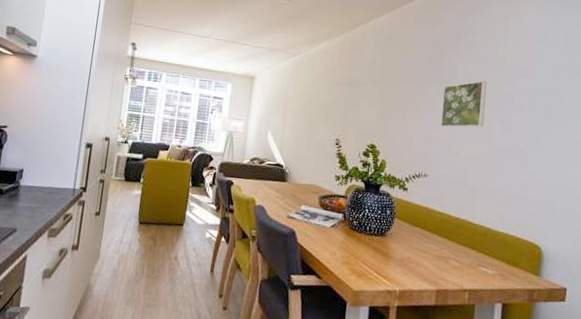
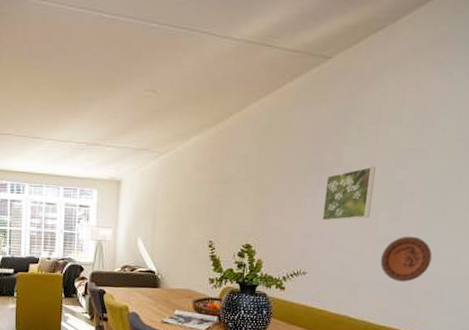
decorative plate: none [495,146,542,190] -> present [380,236,433,282]

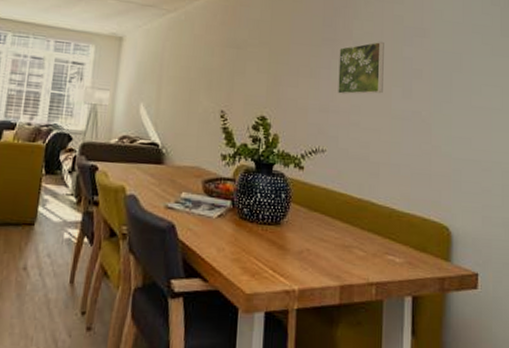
decorative plate: present [380,236,433,282] -> none [397,114,446,164]

